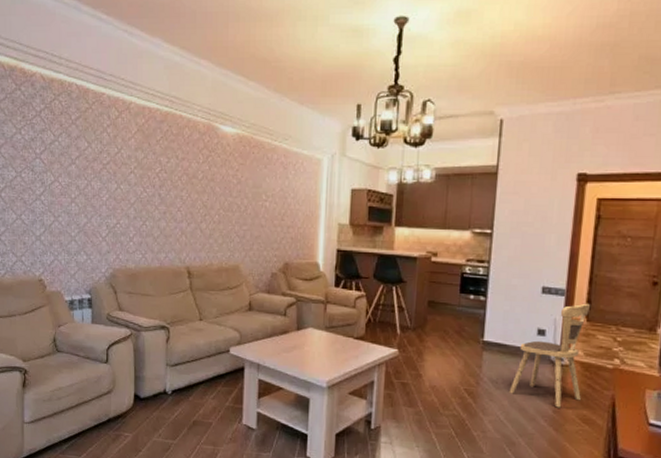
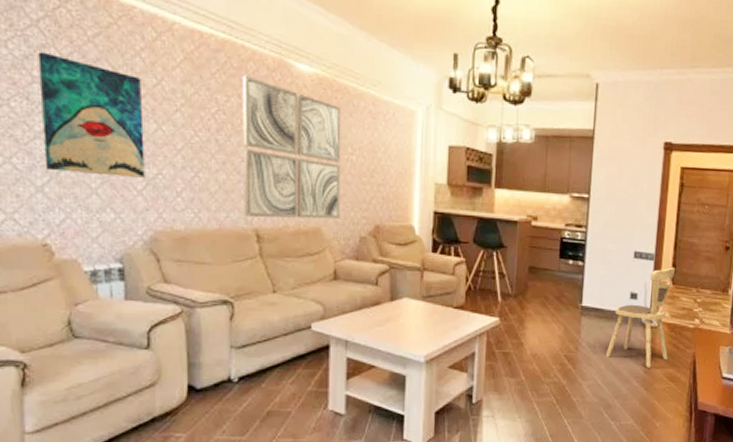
wall art: none [40,134,108,227] -> present [38,51,145,178]
wall art: none [179,139,258,258] -> present [242,75,341,219]

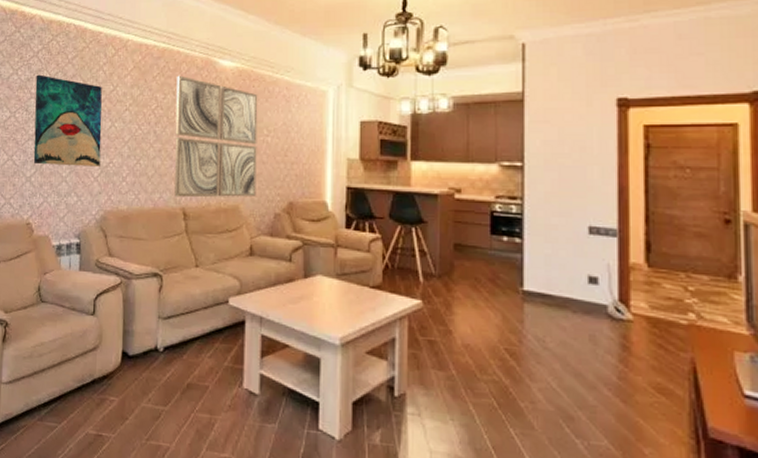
chair: present [605,267,676,368] -> none [559,245,651,374]

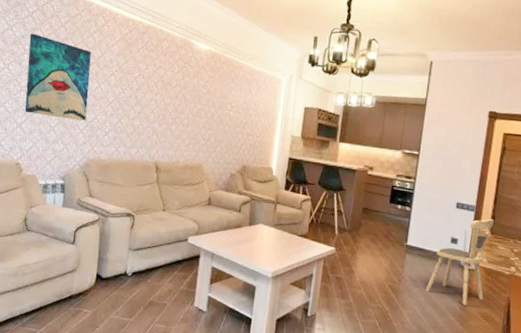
wall art: present [174,75,258,198] -> none [149,50,226,158]
chair: none [559,245,651,374] -> present [425,218,495,306]

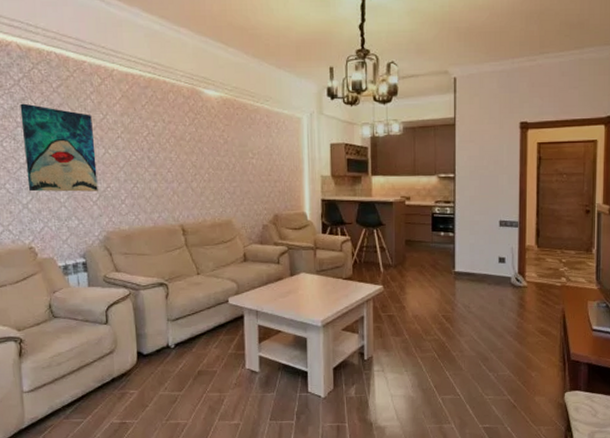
chair: present [425,218,495,306] -> none [479,232,540,324]

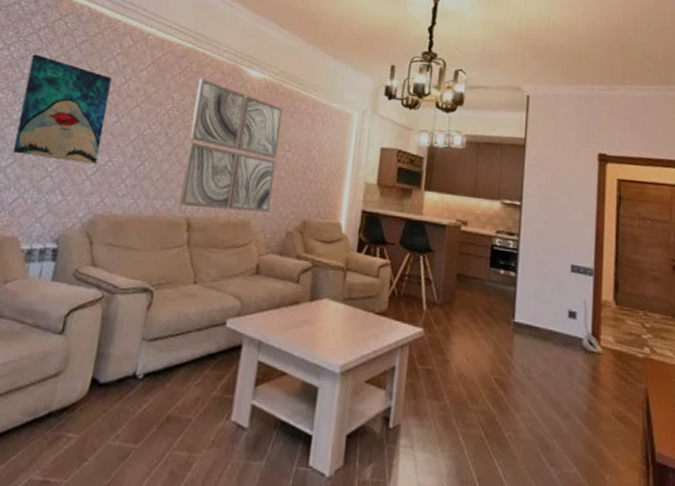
wall art: none [165,104,246,216] -> present [179,78,283,212]

